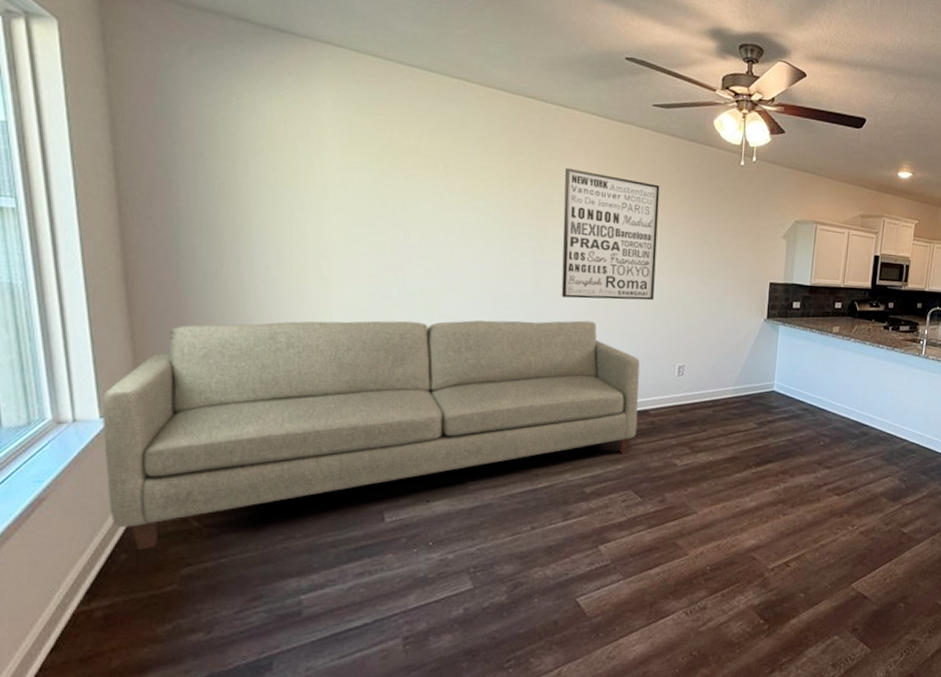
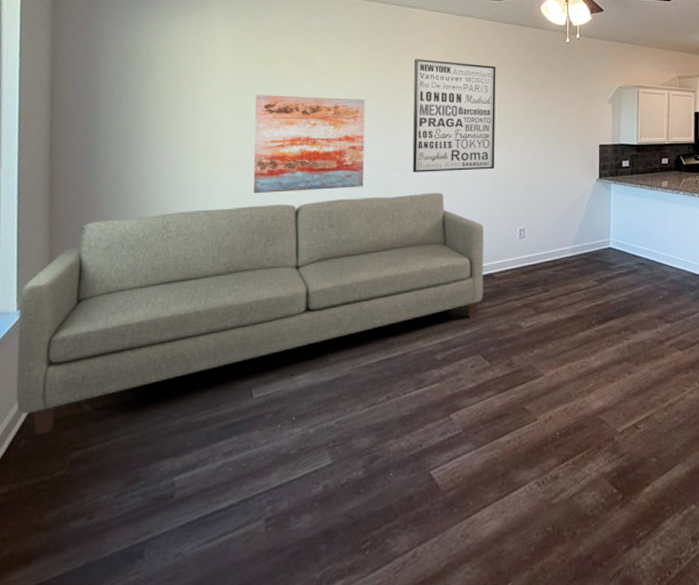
wall art: none [374,194,507,309] -> present [253,95,365,194]

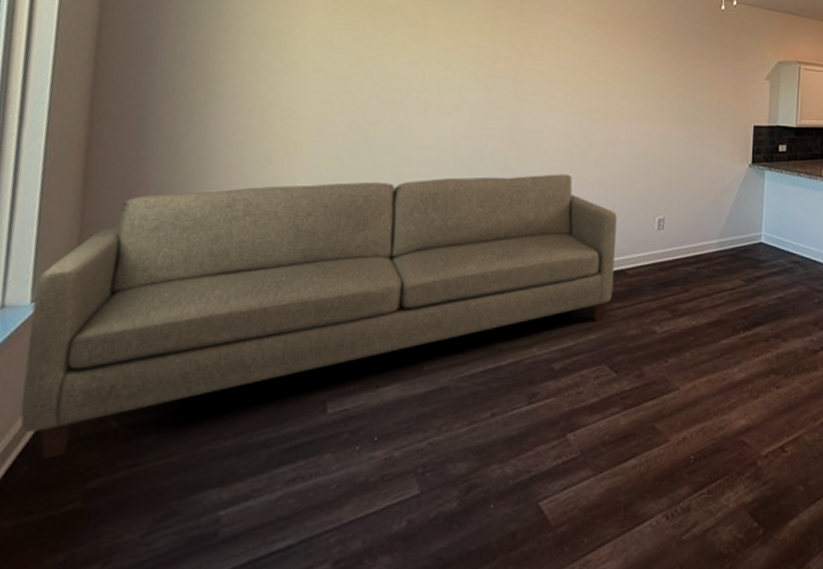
wall art: present [253,95,365,194] -> none [343,53,485,169]
wall art: present [412,58,496,172] -> none [536,19,640,151]

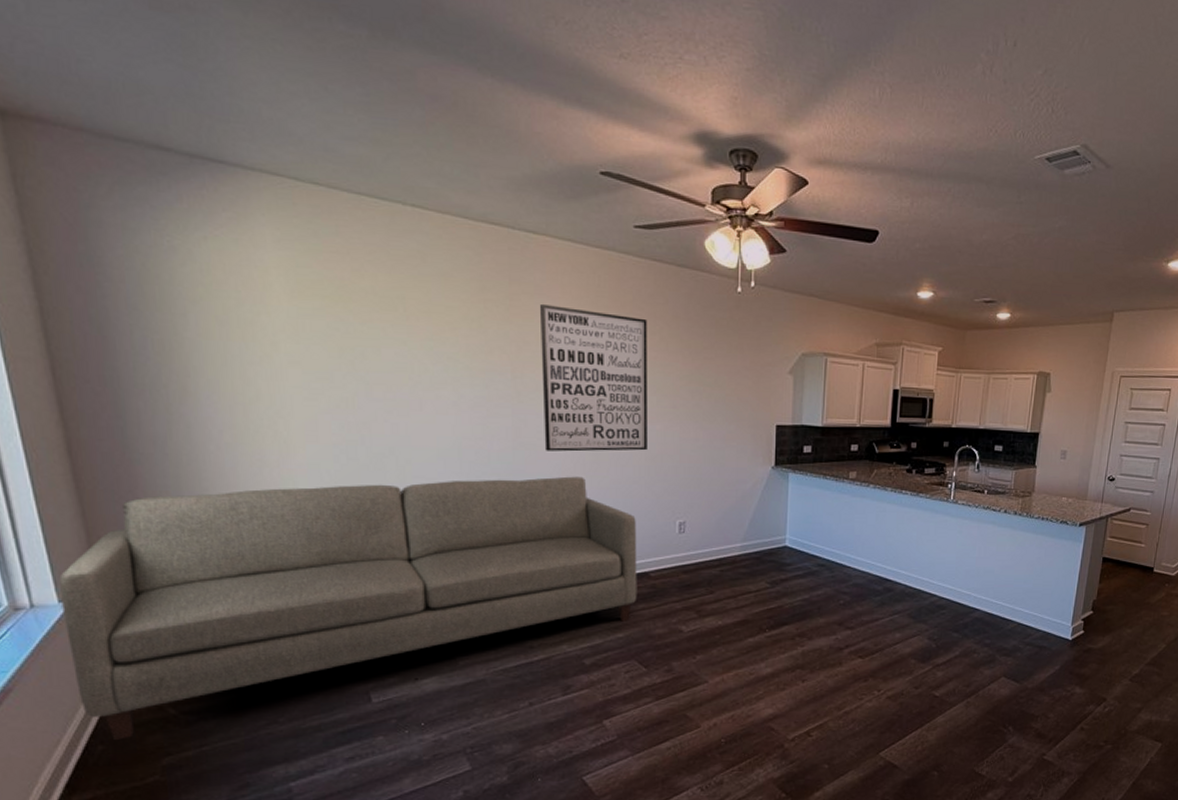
wall art: none [536,19,640,151] -> present [540,303,647,452]

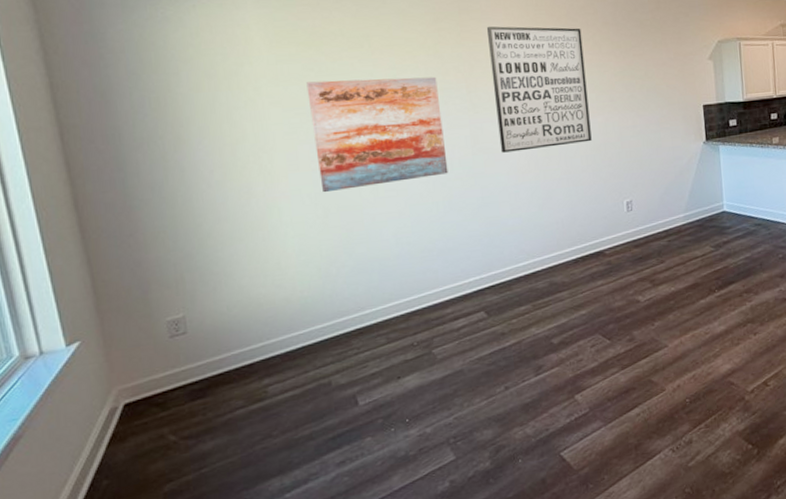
sofa: present [59,476,637,741] -> none [67,171,596,474]
wall art: none [331,343,485,471] -> present [306,76,449,193]

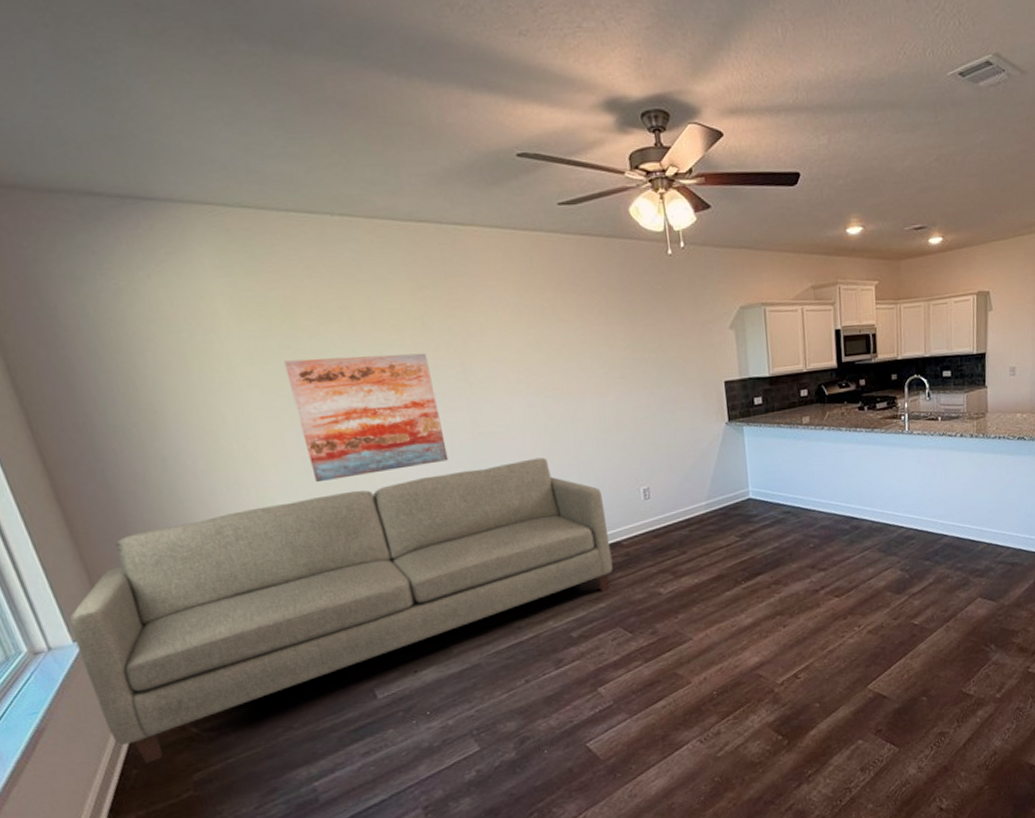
sofa: none [67,171,596,474] -> present [70,457,614,764]
wall art: present [487,26,592,153] -> none [478,293,602,437]

